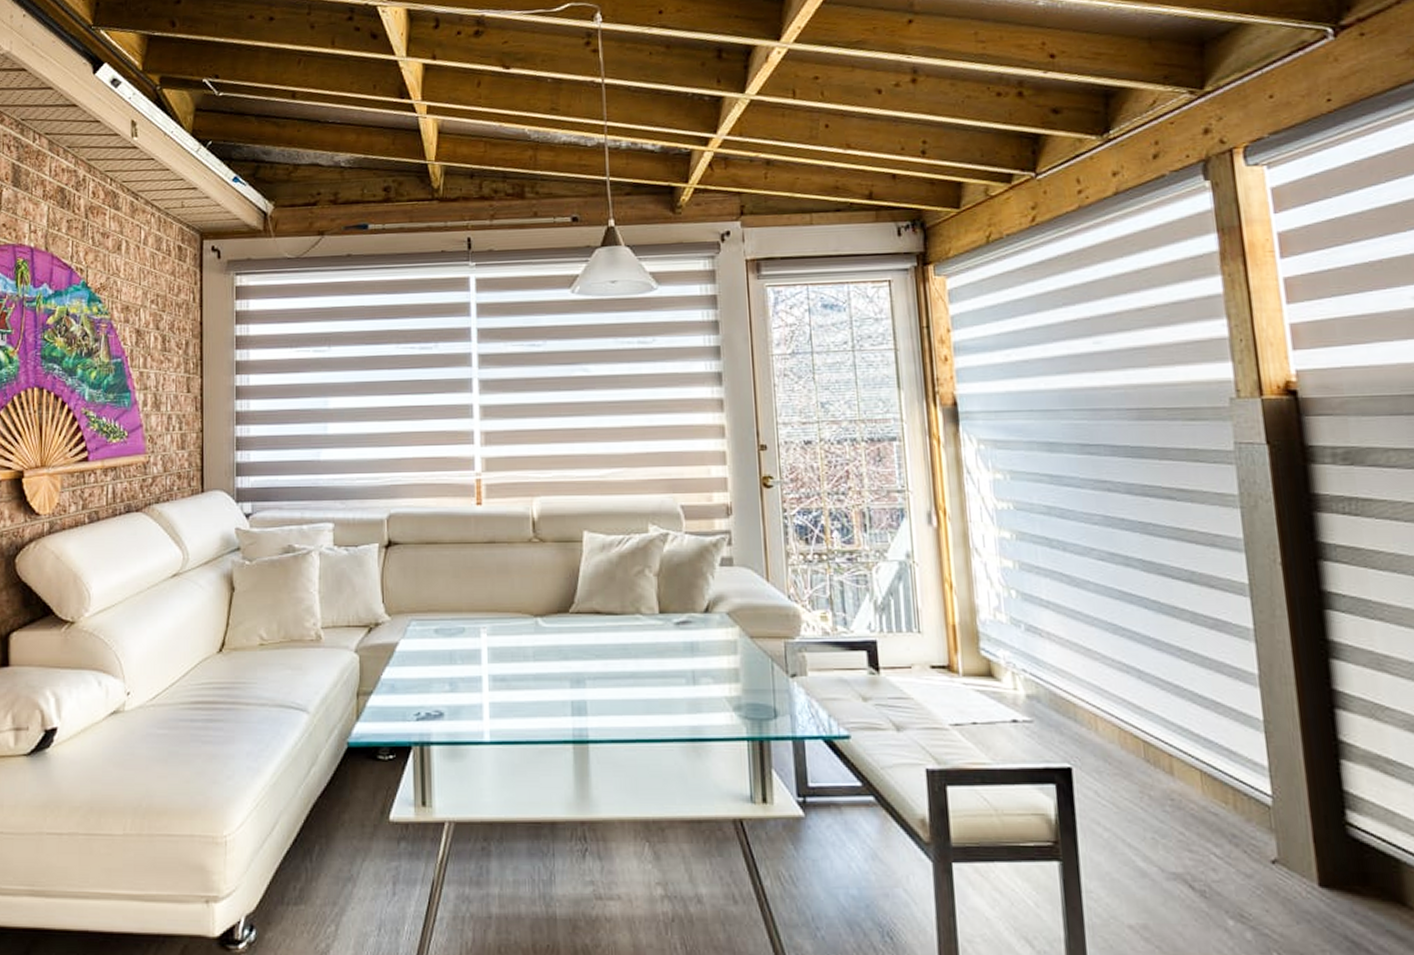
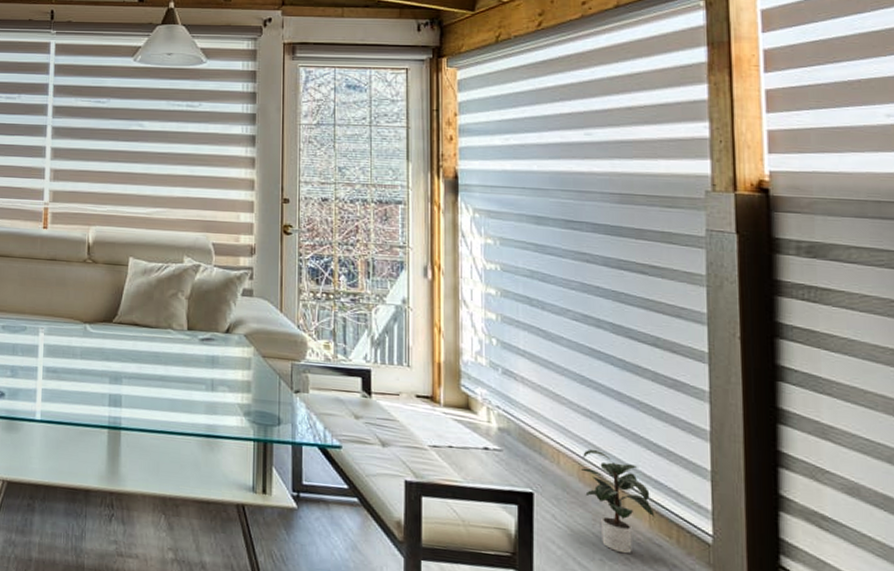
potted plant: none [1121,709,1208,828] -> present [580,449,655,554]

